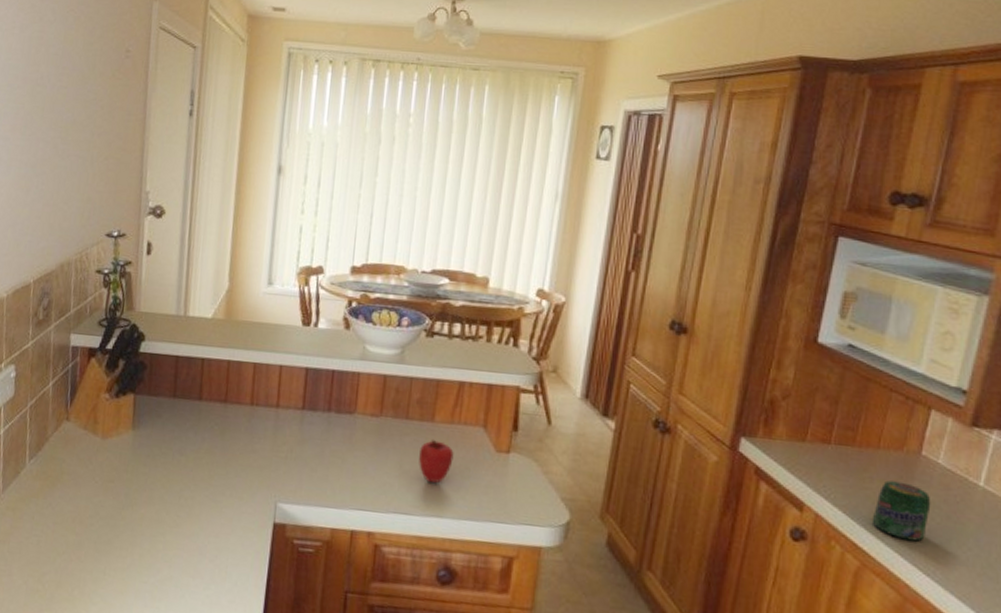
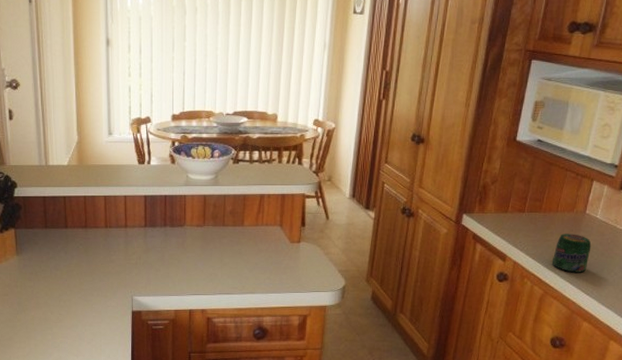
apple: present [419,439,454,484] -> none [235,238,260,270]

